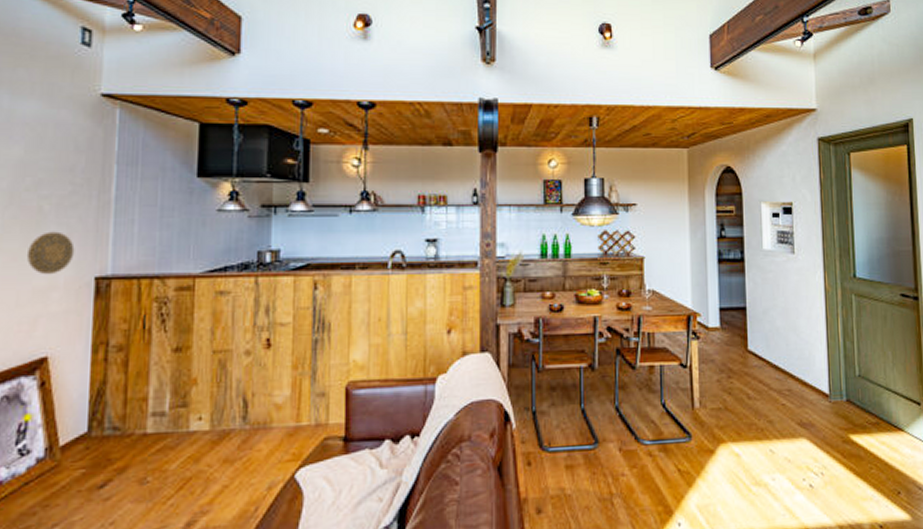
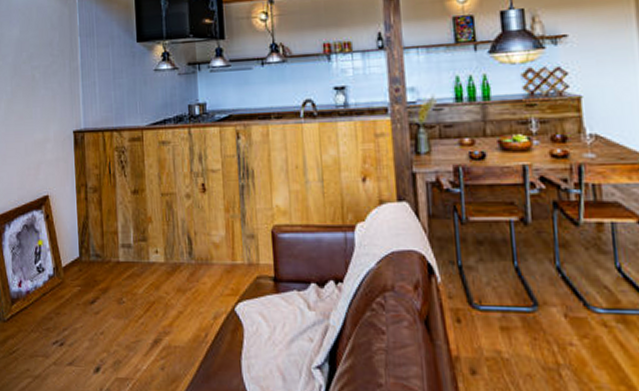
decorative plate: present [26,231,75,275] -> none [28,94,58,130]

